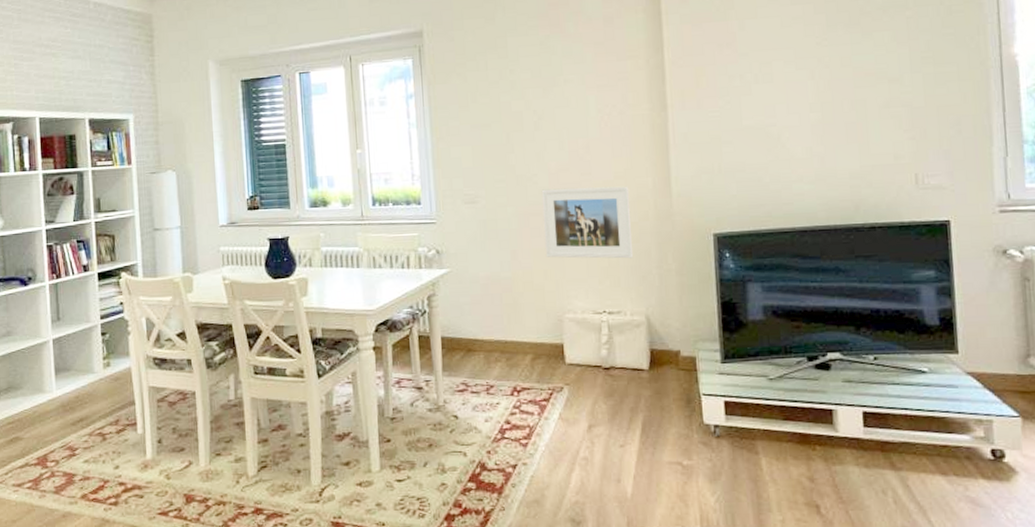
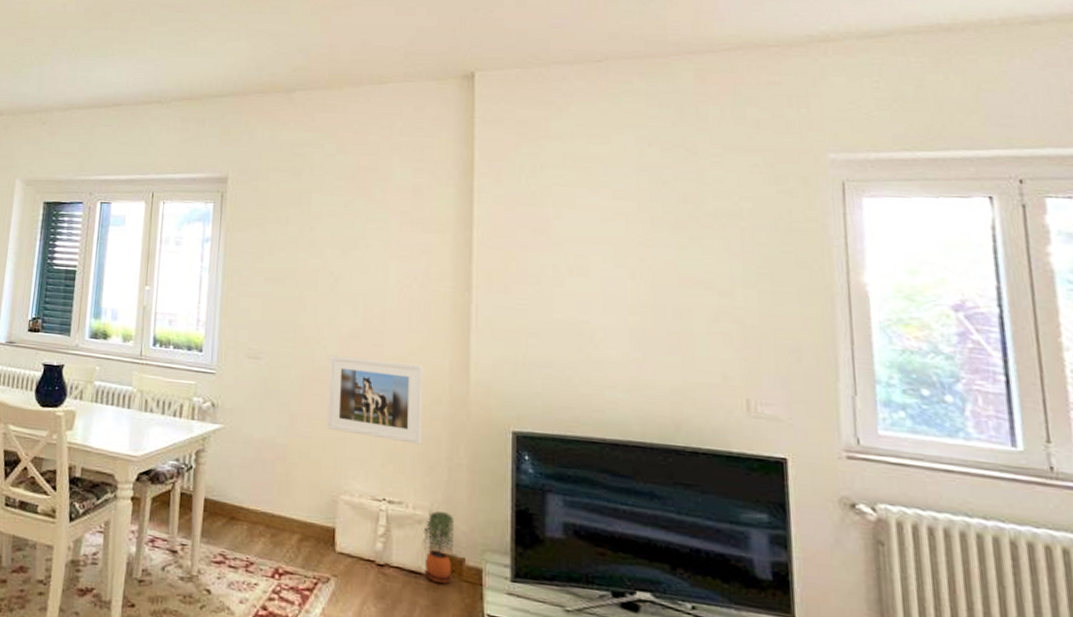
potted plant: none [641,314,671,375] -> present [422,511,453,584]

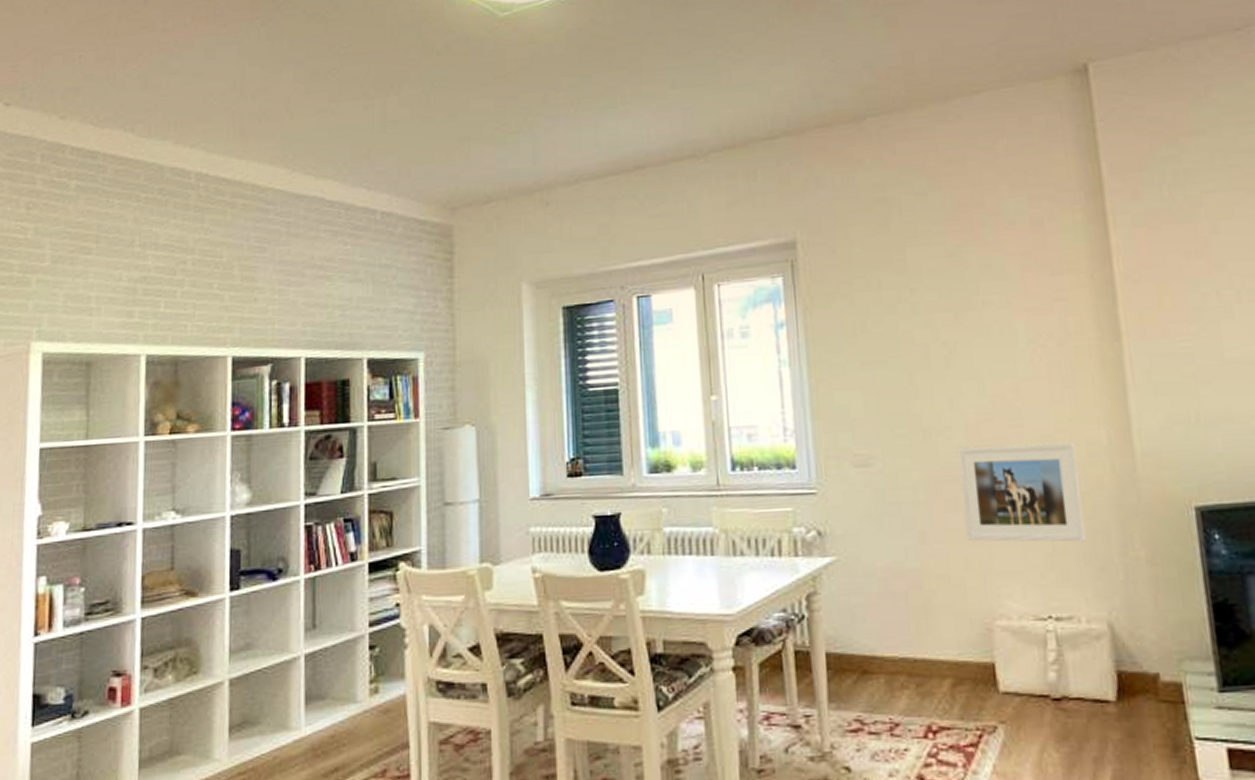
potted plant: present [422,511,453,584] -> none [1103,621,1147,710]

